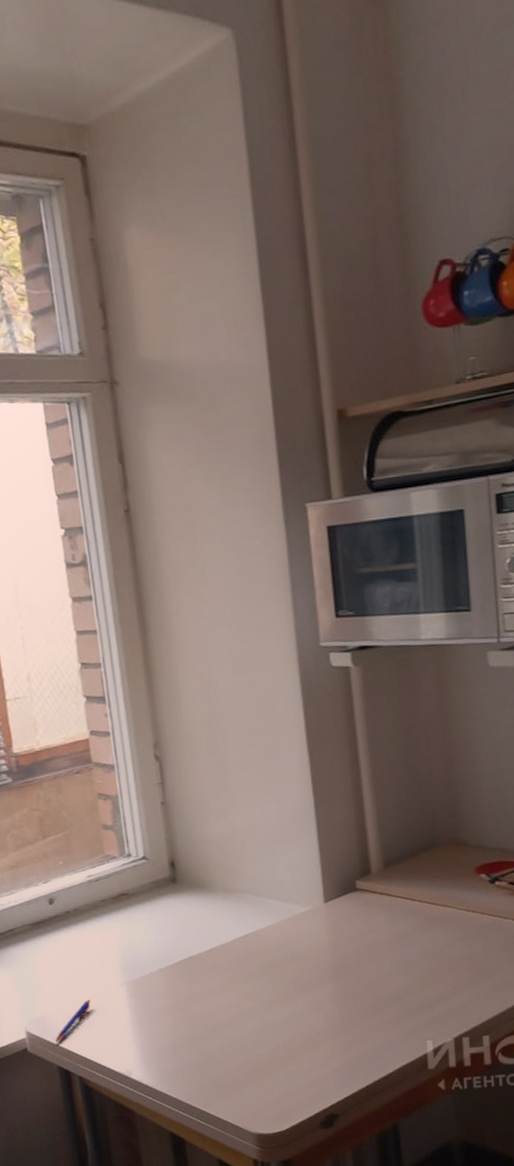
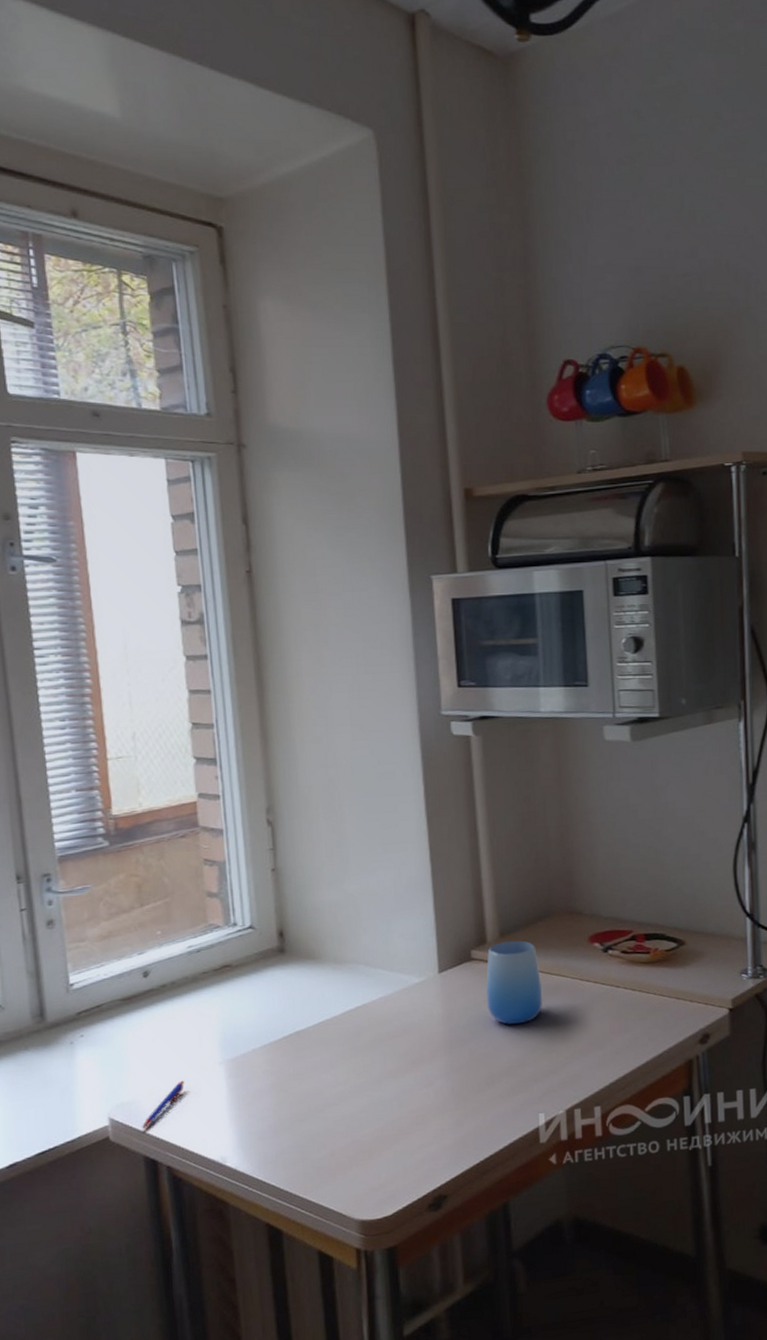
cup: none [371,871,429,954] -> present [486,940,543,1025]

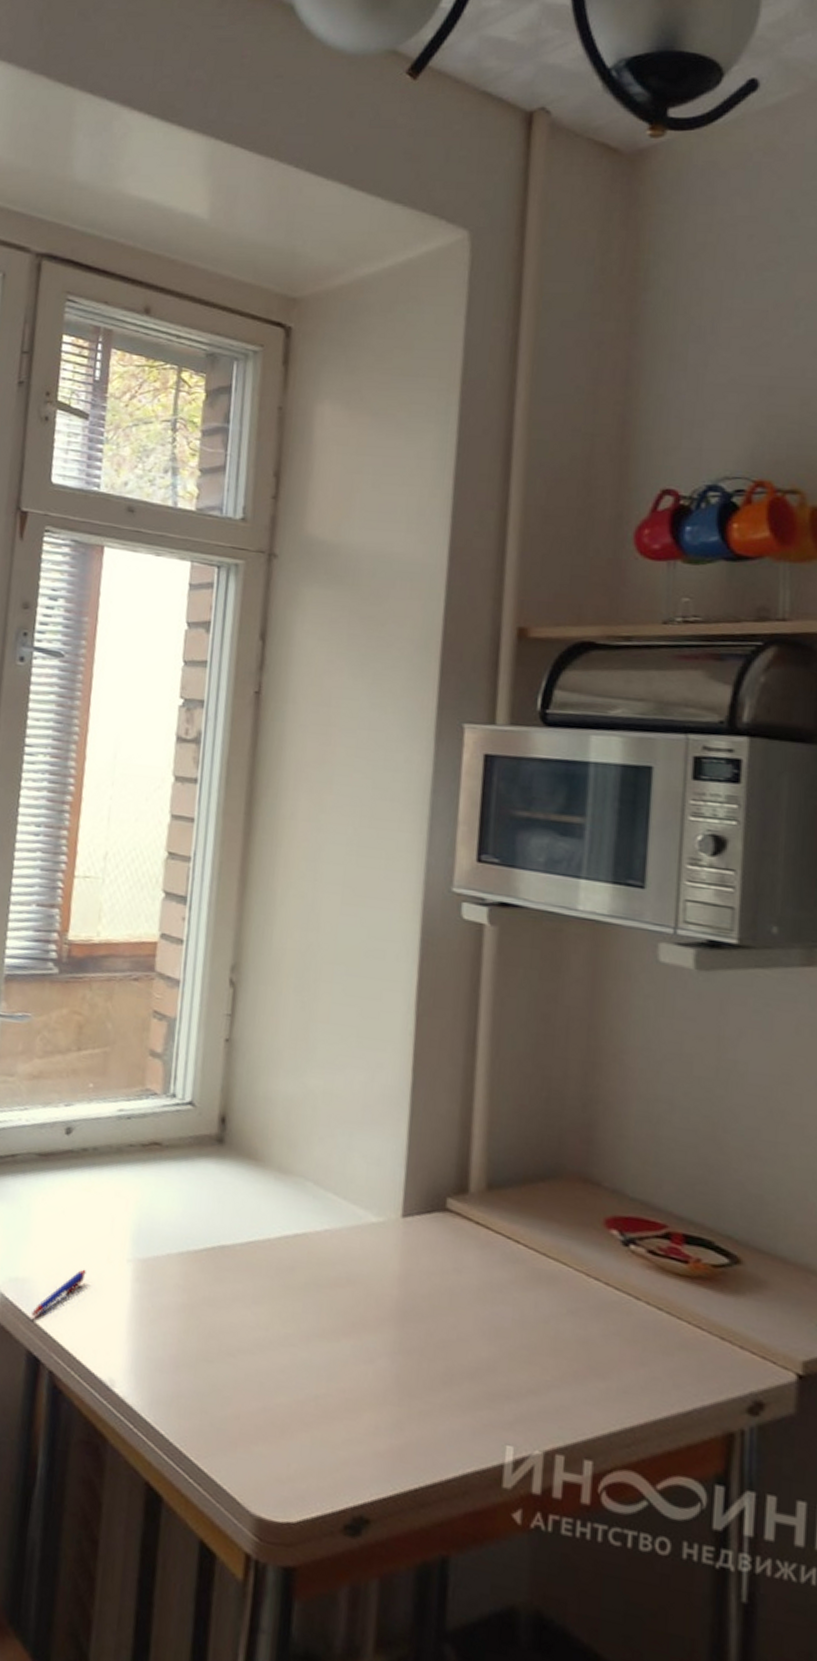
cup: present [486,940,543,1025] -> none [458,1197,534,1314]

